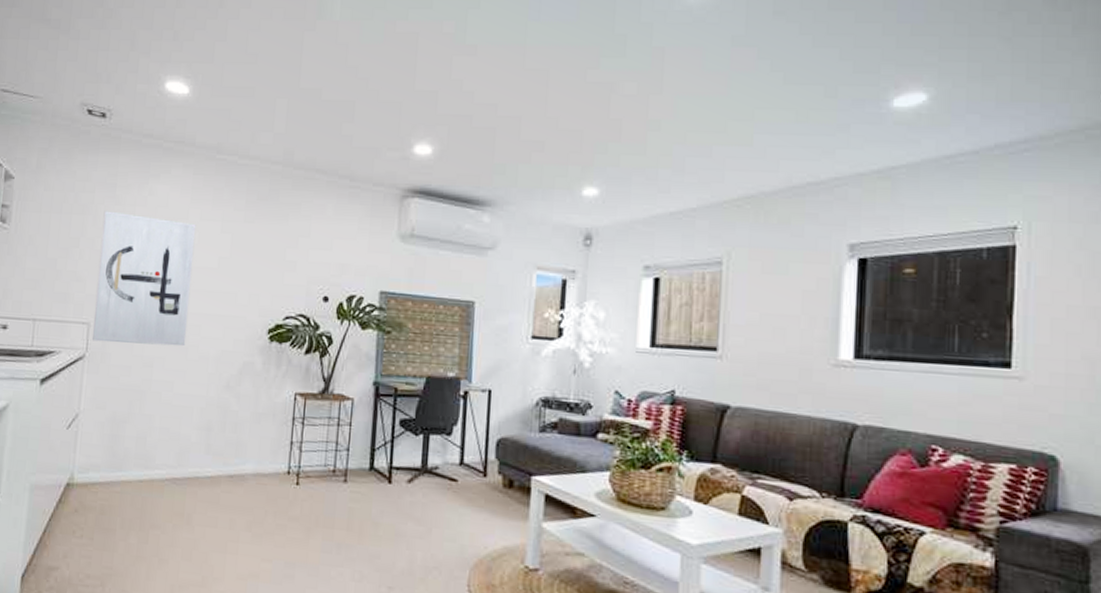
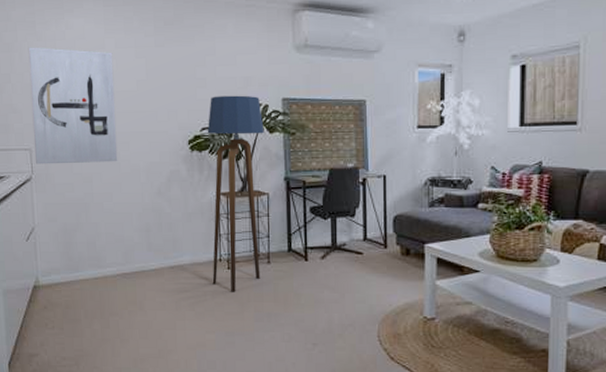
floor lamp: none [276,282,356,514] -> present [207,95,264,292]

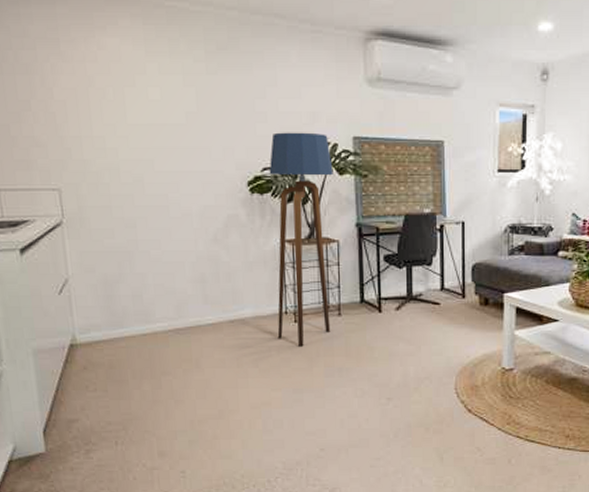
wall art: present [28,47,118,165] -> none [51,69,166,207]

